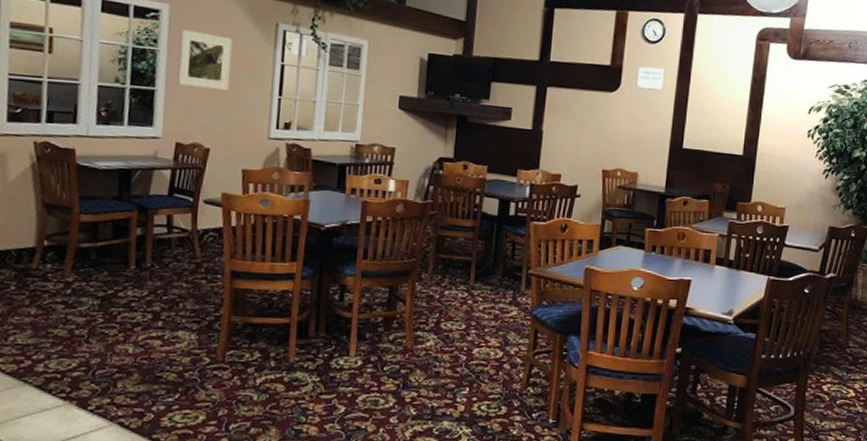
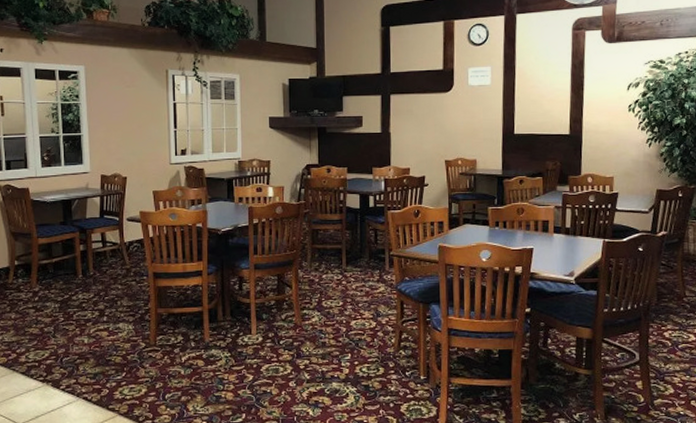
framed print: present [177,29,233,92] -> none [95,84,136,130]

